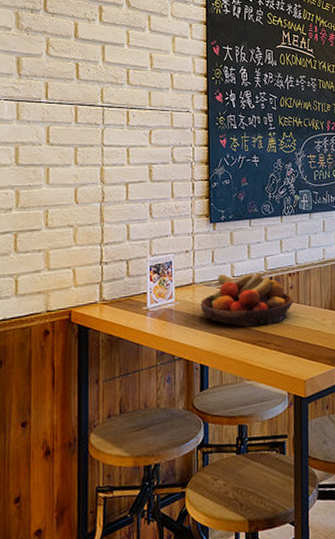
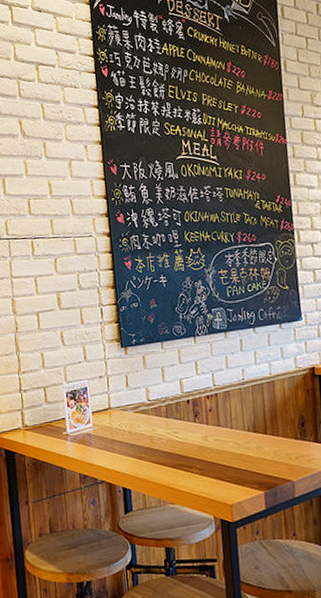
fruit bowl: present [200,273,293,327] -> none [118,396,213,451]

